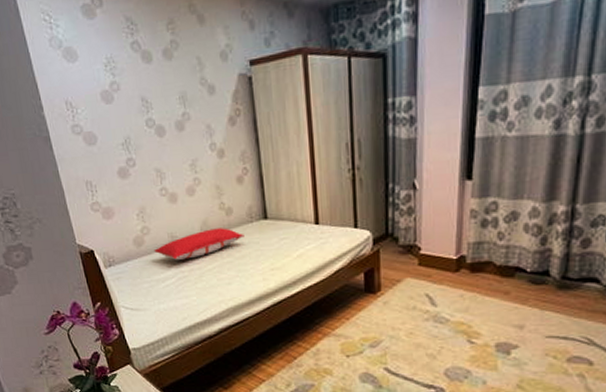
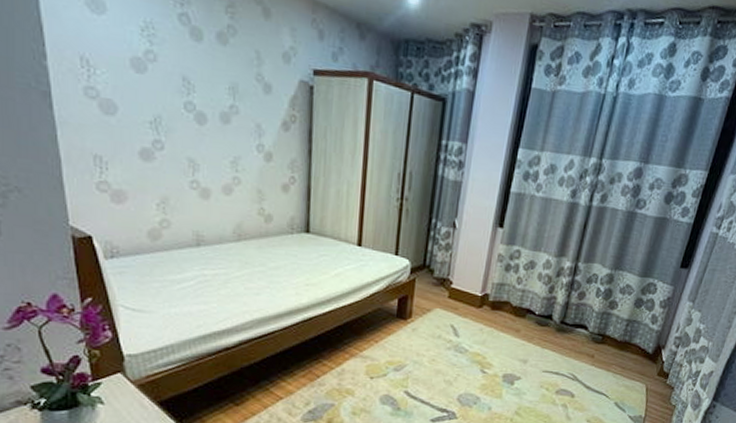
pillow: present [154,228,244,260] -> none [173,233,282,263]

